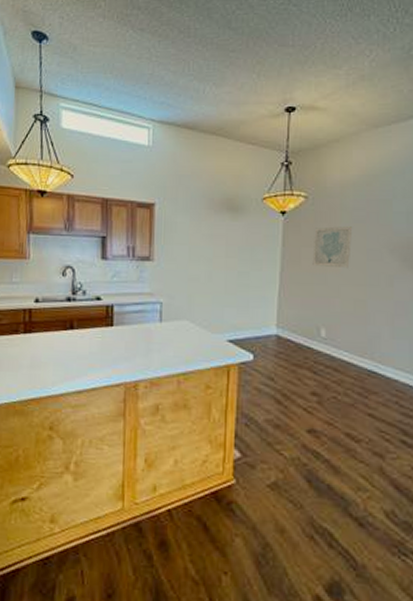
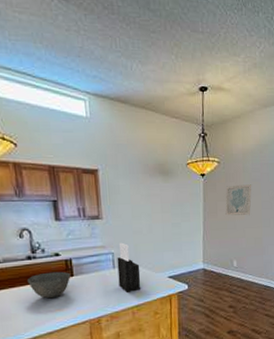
bowl: none [64,318,111,350] -> present [28,271,71,299]
knife block: none [164,290,193,354] -> present [117,242,141,292]

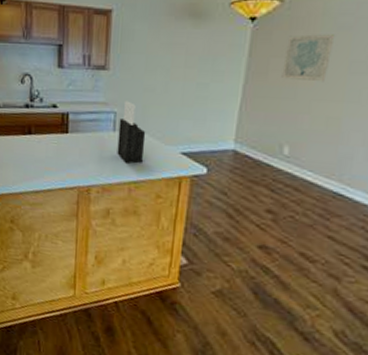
bowl: present [28,271,71,299] -> none [22,124,66,154]

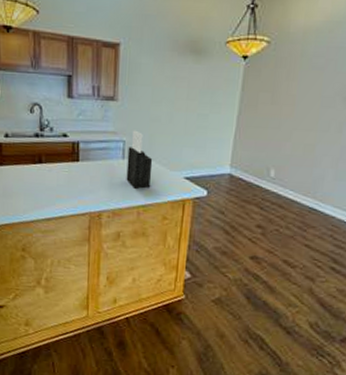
wall art: present [281,34,336,83] -> none [268,72,311,114]

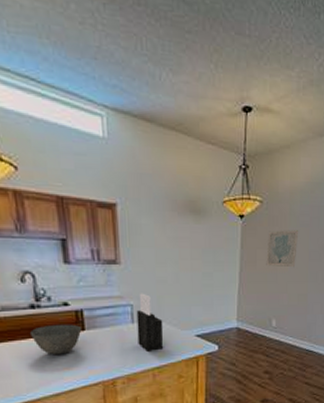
bowl: none [33,153,77,183] -> present [31,324,82,355]
wall art: none [268,72,311,114] -> present [266,230,299,268]

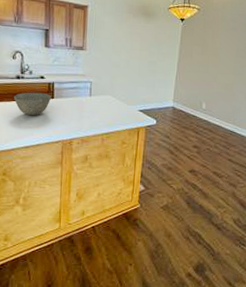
knife block: present [136,293,164,351] -> none [93,73,114,120]
wall art: present [266,230,299,268] -> none [200,32,229,62]

